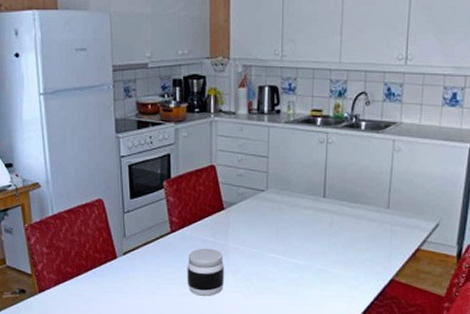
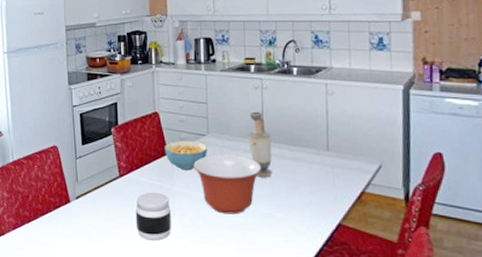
cereal bowl: none [221,196,265,227] -> present [165,141,207,171]
mixing bowl: none [250,210,321,271] -> present [193,154,262,215]
vase: none [308,167,333,235] -> present [247,111,272,178]

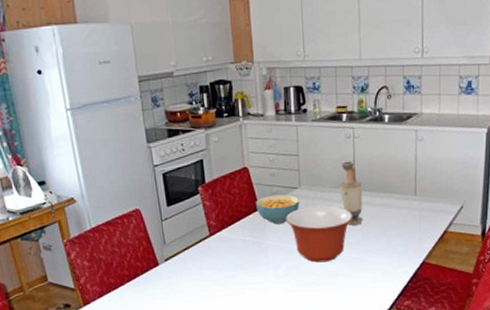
jar: present [135,192,171,241] -> none [228,247,265,294]

